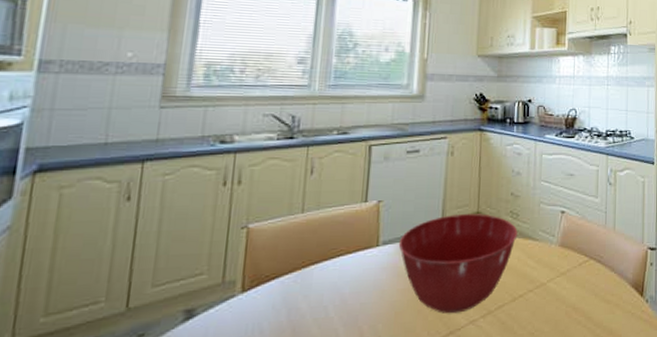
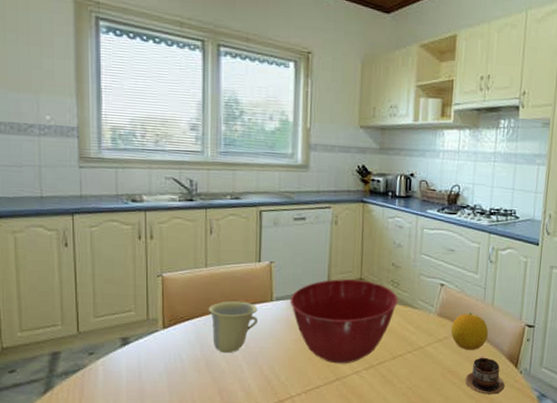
cup: none [300,249,361,316] -> present [208,301,259,354]
fruit: none [573,239,612,282] -> present [450,312,489,350]
cup: none [590,287,631,331] -> present [465,356,505,395]

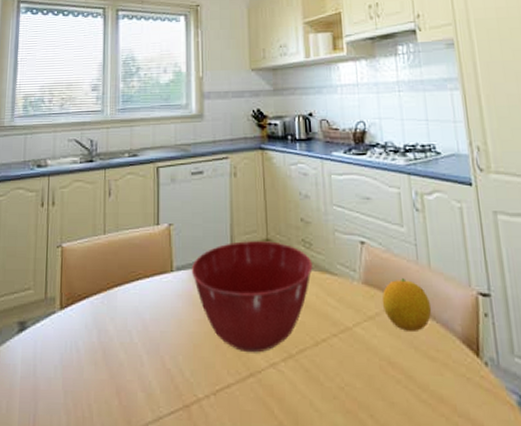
cup: present [208,301,259,354] -> none [106,273,159,341]
cup: present [465,356,505,395] -> none [411,340,468,399]

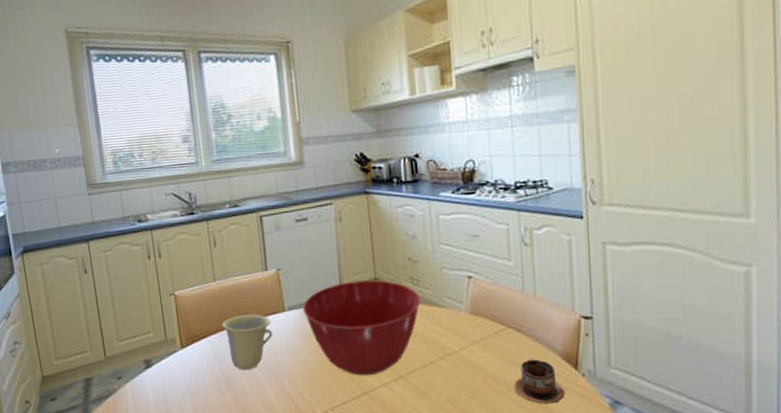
cup: none [106,273,159,341] -> present [221,314,273,371]
fruit: present [382,277,432,331] -> none [487,306,535,352]
cup: none [411,340,468,399] -> present [513,358,564,404]

